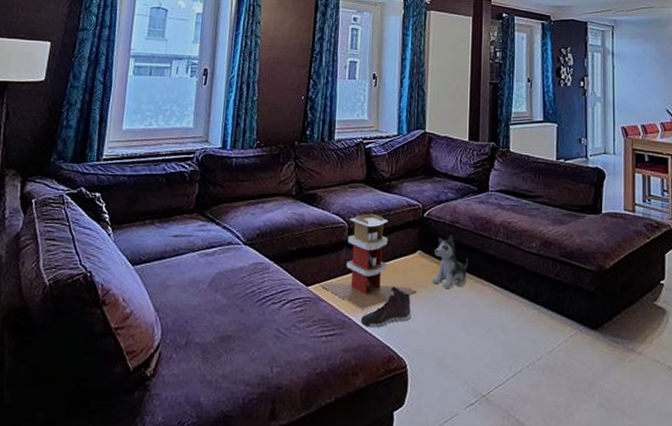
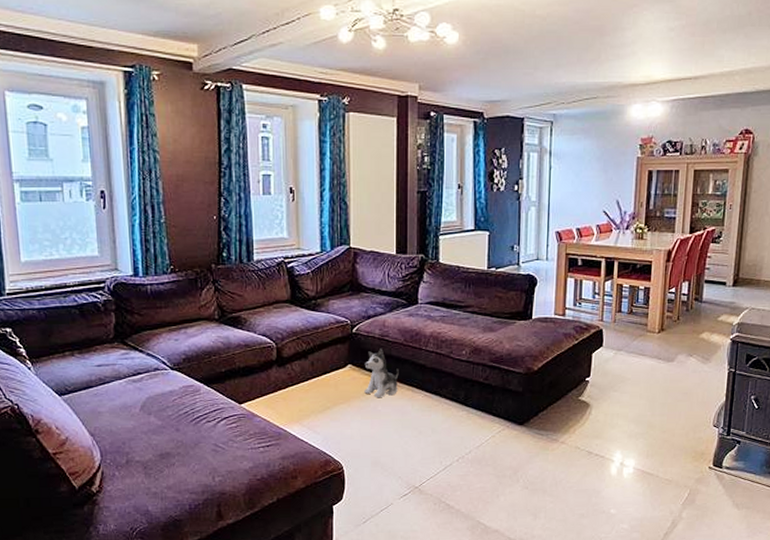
toy house: present [319,213,417,309] -> none [252,332,349,421]
sneaker: present [360,286,412,328] -> none [295,398,345,437]

